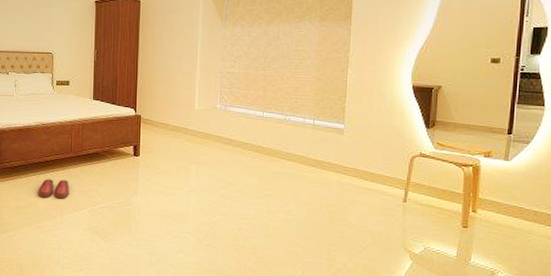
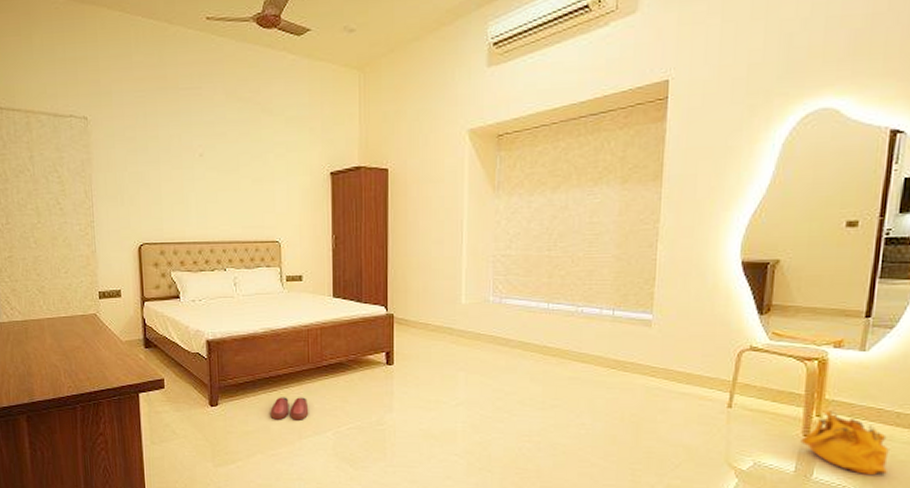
handbag: none [461,207,529,261] -> present [800,411,889,475]

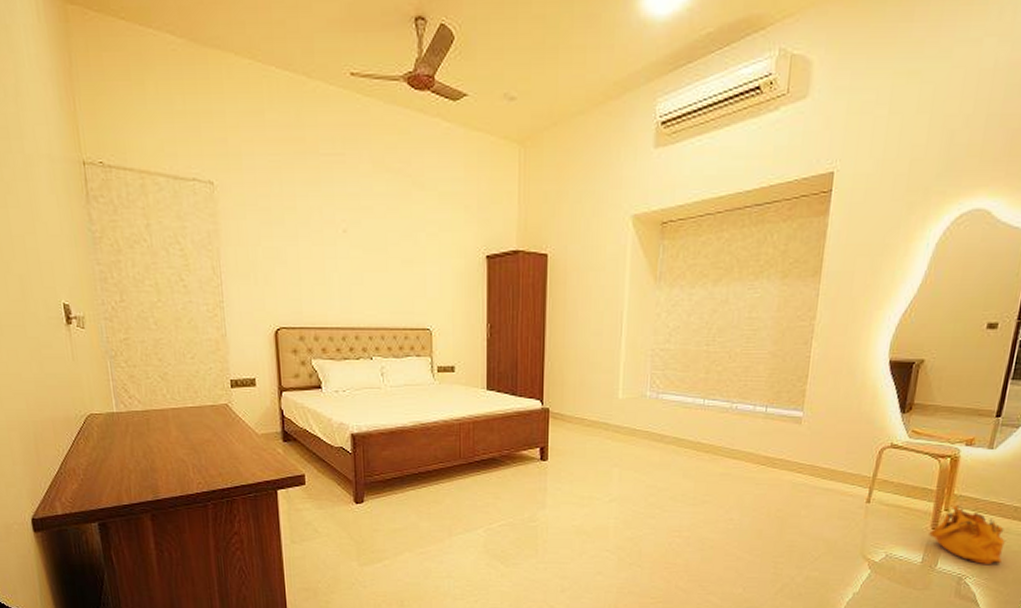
slippers: present [270,397,309,420] -> none [419,493,460,517]

